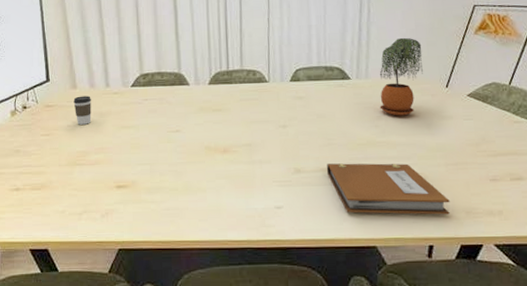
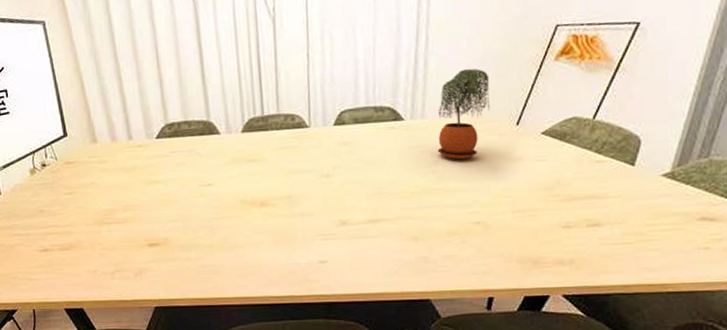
coffee cup: present [73,96,92,125] -> none [94,150,116,182]
notebook: present [326,163,450,215] -> none [375,212,515,266]

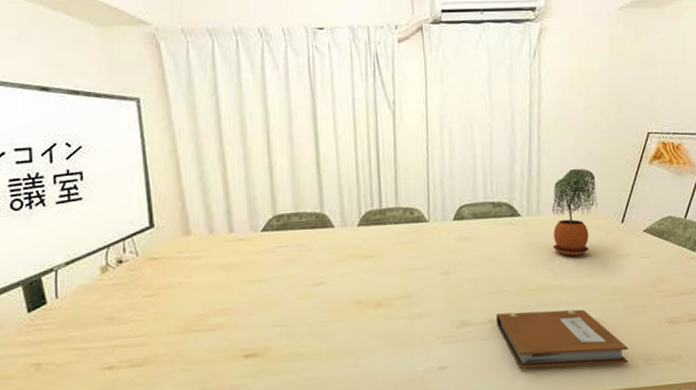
notebook: none [375,212,515,266] -> present [495,309,628,369]

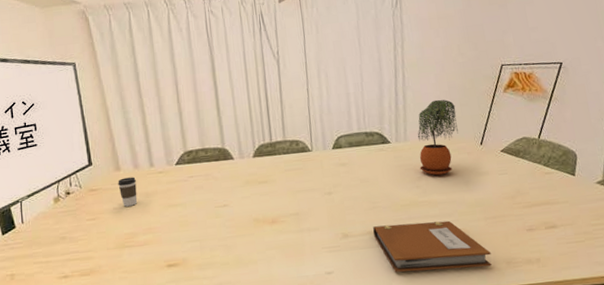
coffee cup: none [186,244,211,281] -> present [118,177,138,207]

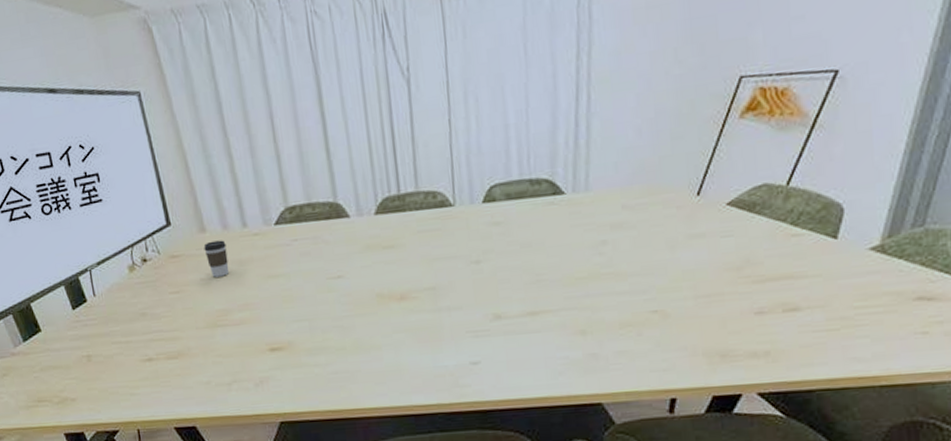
notebook: present [373,220,492,272] -> none [535,299,699,365]
potted plant: present [417,99,458,176] -> none [604,131,665,239]

